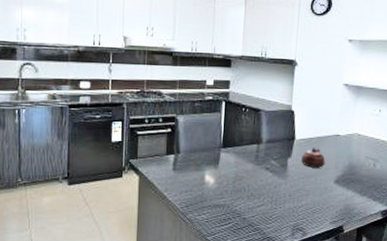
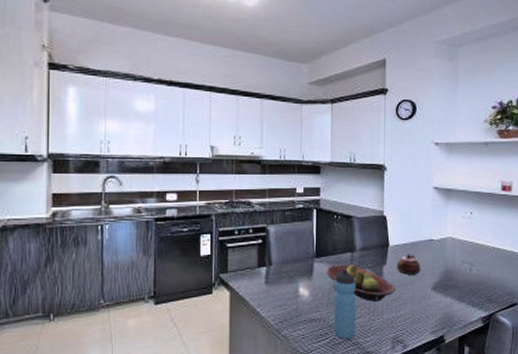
fruit bowl: none [232,155,299,191] -> present [326,265,395,302]
water bottle: none [237,159,260,226] -> present [334,269,357,340]

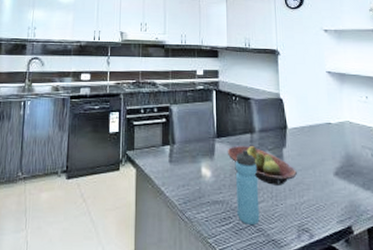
teapot: present [397,254,421,275] -> none [296,137,321,159]

